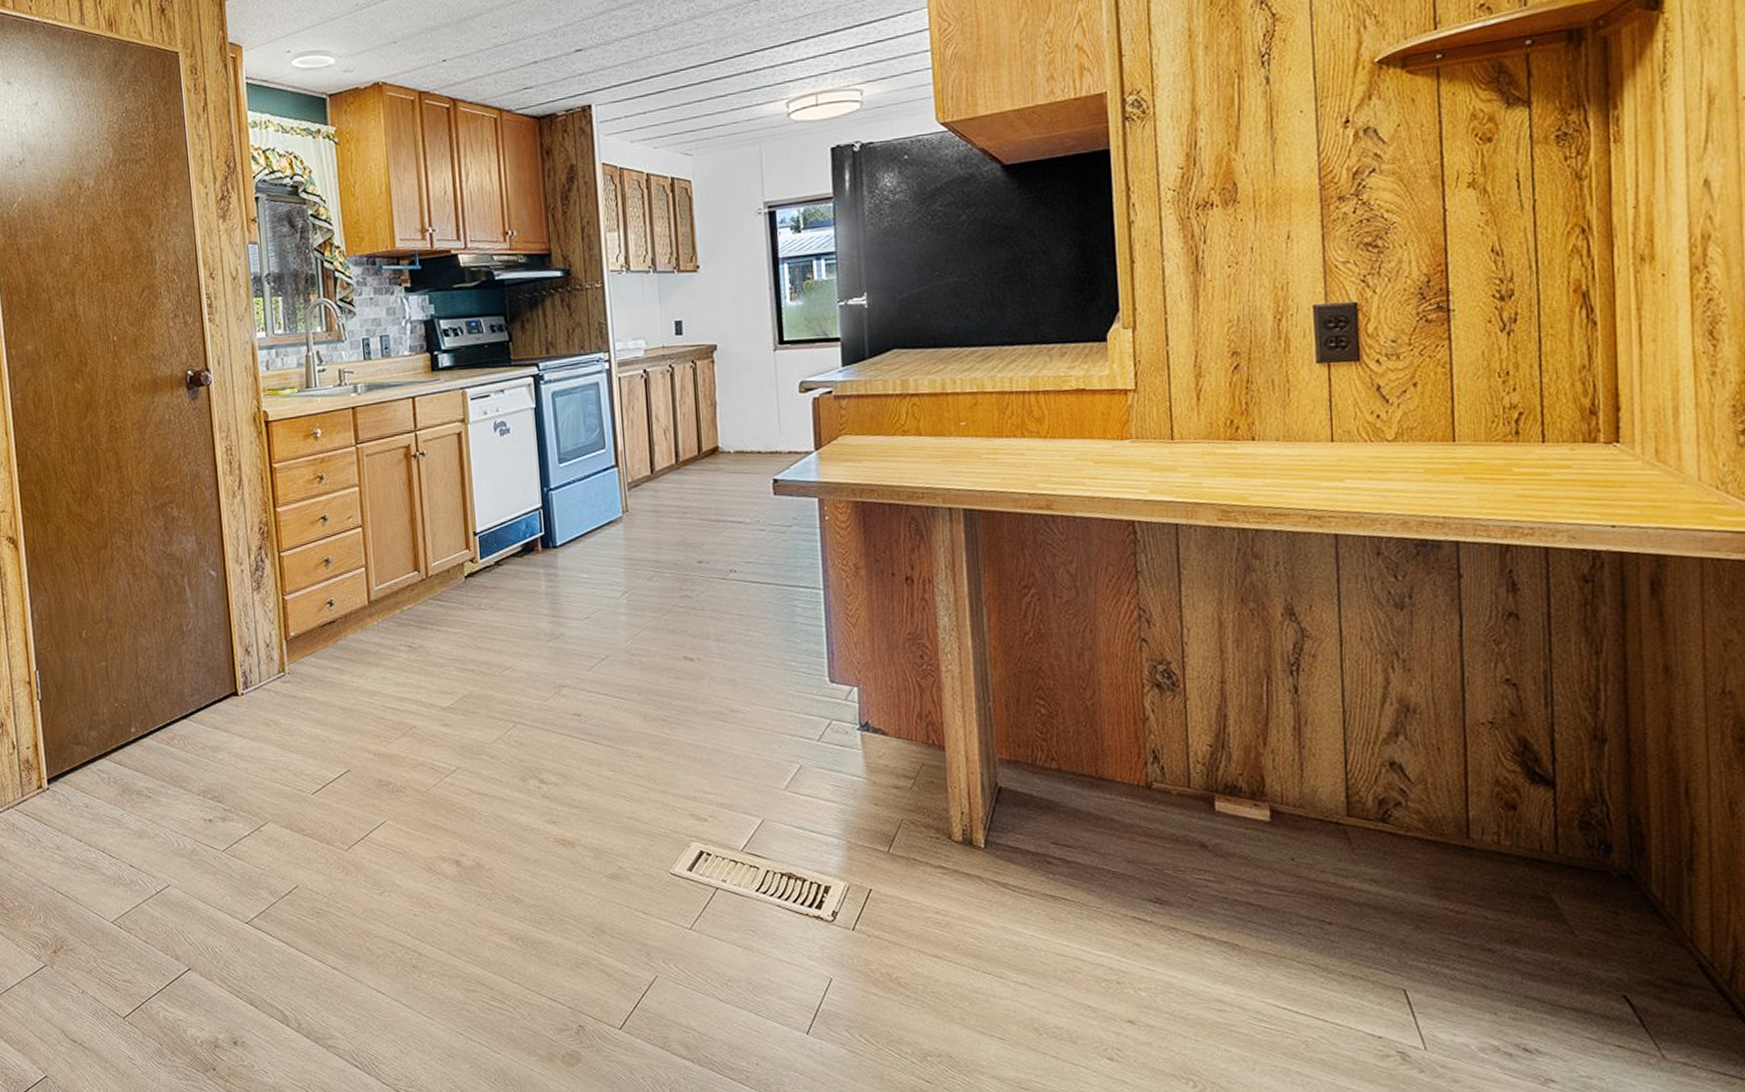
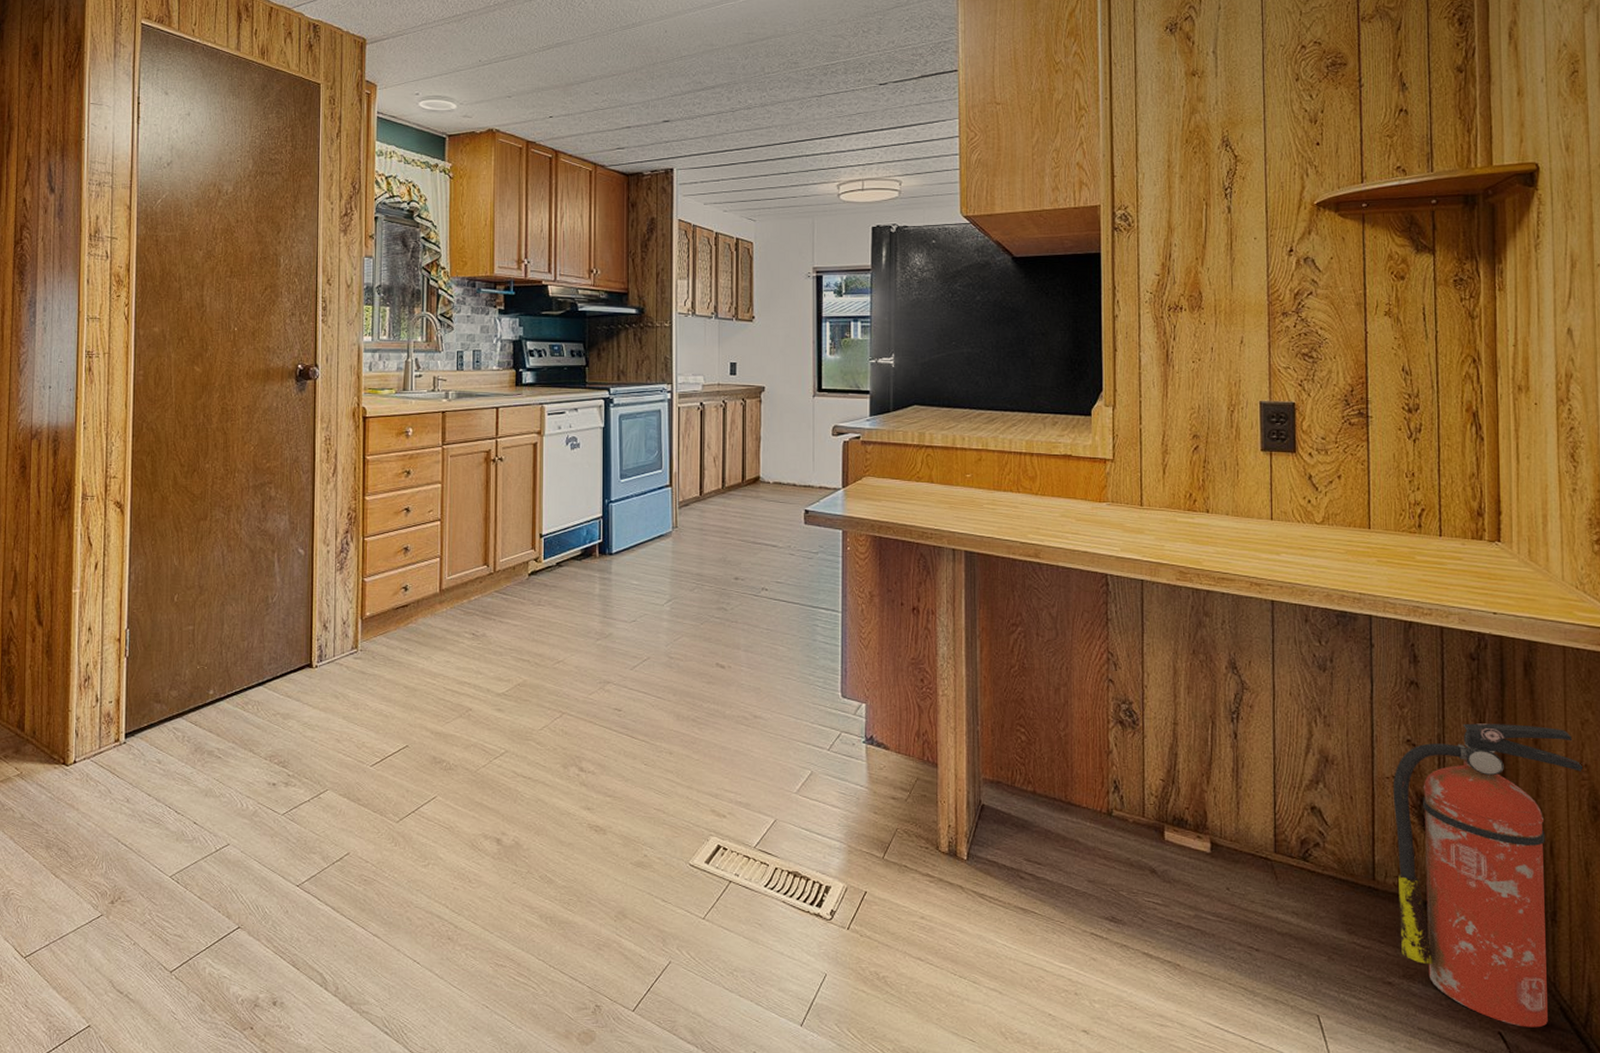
fire extinguisher: none [1489,651,1728,989] -> present [1393,723,1585,1028]

